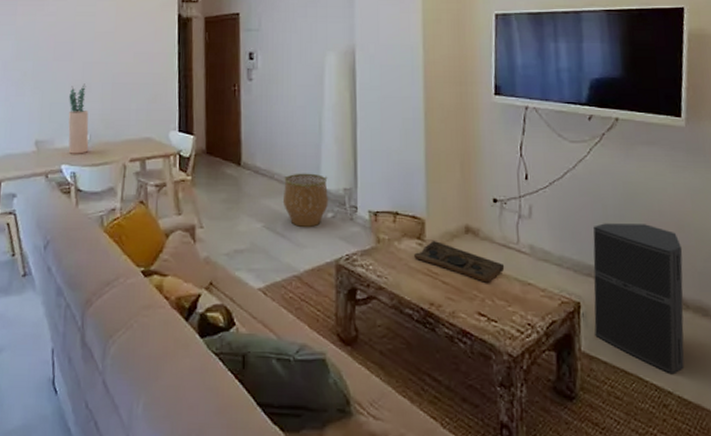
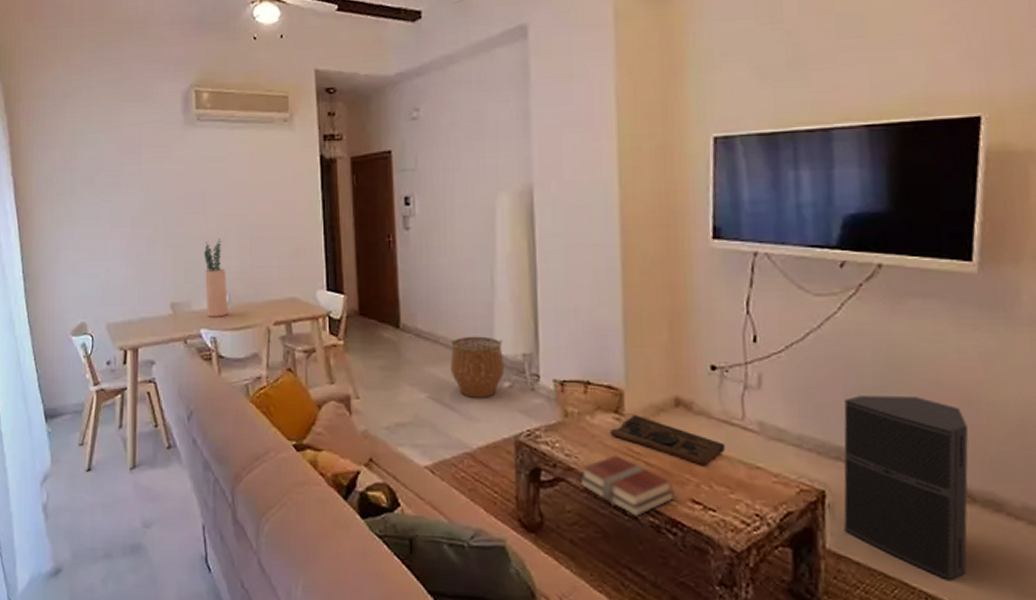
books: none [389,275,465,328] -> present [580,455,674,517]

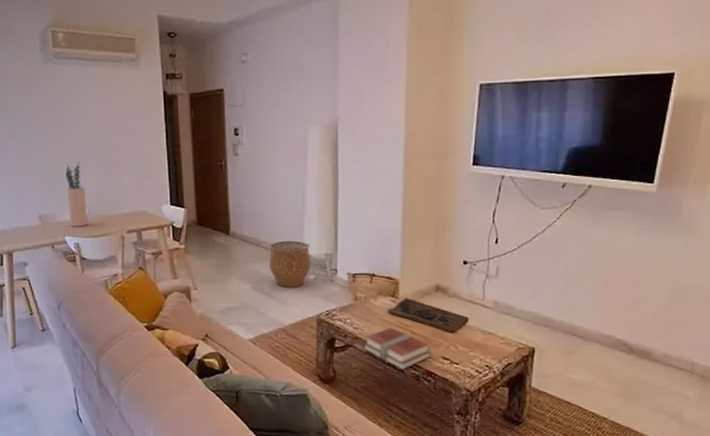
speaker: present [843,395,969,581] -> none [545,281,635,405]

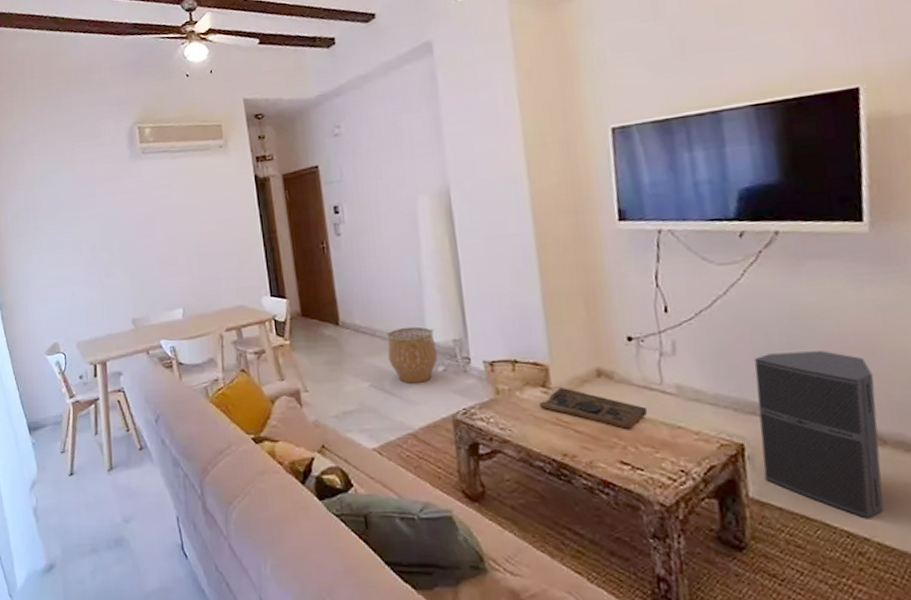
vase: present [65,161,89,227] -> none [157,257,184,329]
books: present [364,327,431,370] -> none [515,425,604,480]
speaker: none [545,281,635,405] -> present [754,351,884,519]

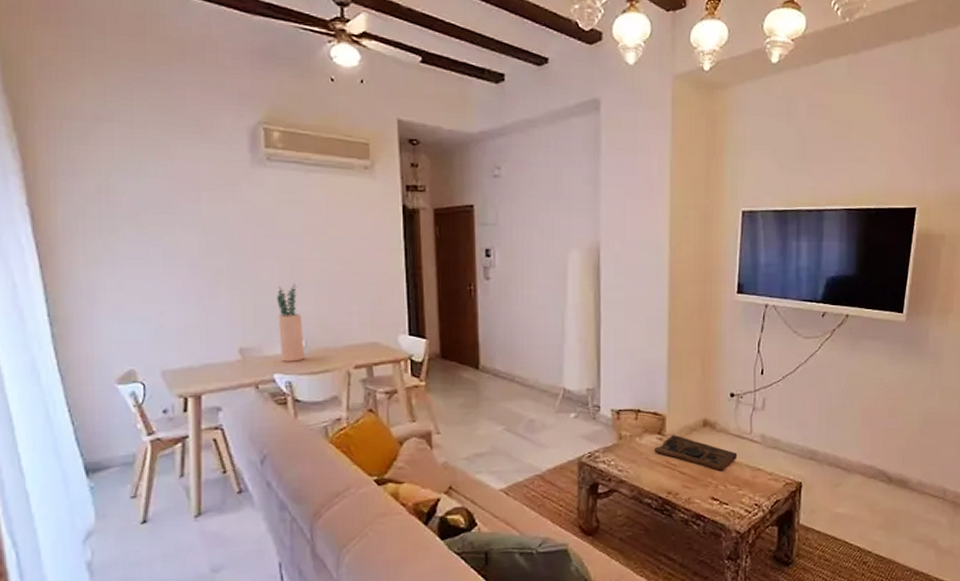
vase: none [157,257,184,329] -> present [277,283,305,362]
basket: present [386,326,438,383] -> none [524,374,572,428]
speaker: present [754,351,884,519] -> none [812,411,892,537]

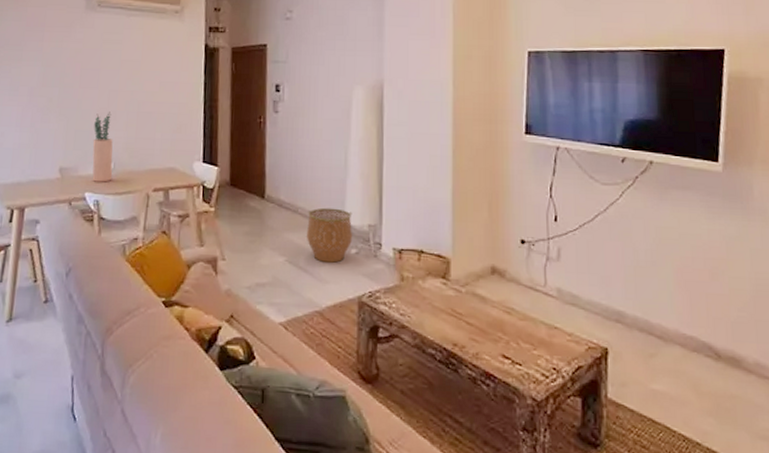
basket: none [524,374,572,428] -> present [306,207,353,263]
decorative tray: present [654,435,738,470] -> none [438,281,531,325]

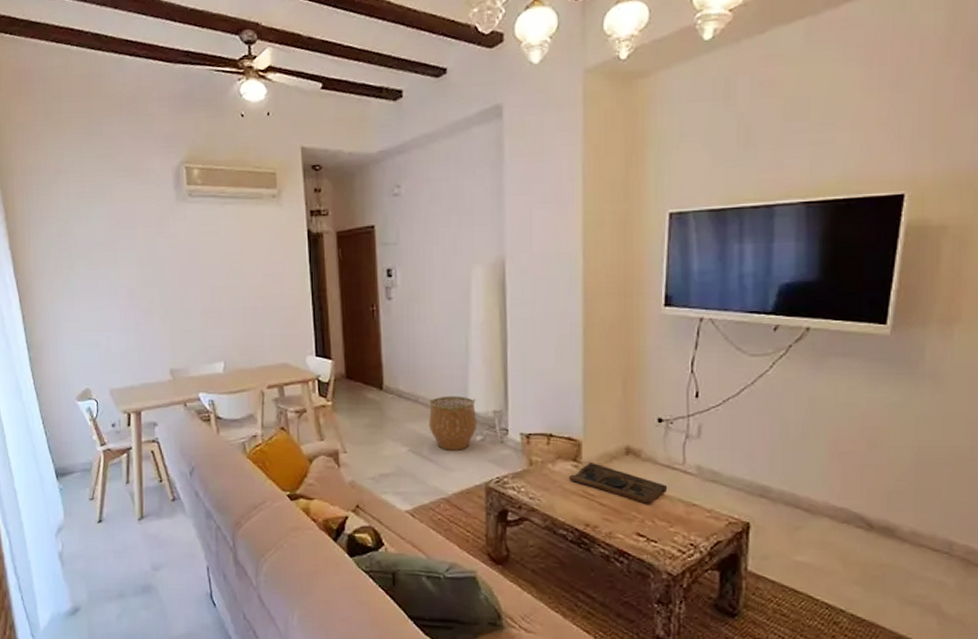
vase: present [92,111,113,182] -> none [200,309,225,382]
decorative tray: none [438,281,531,325] -> present [569,463,668,504]

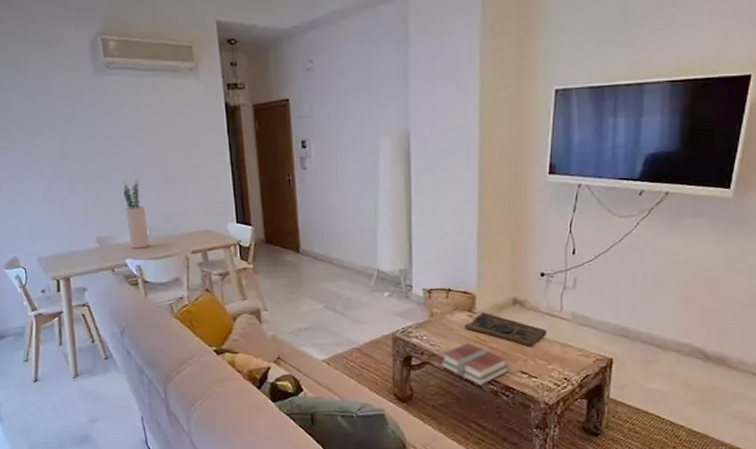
vase: none [200,309,225,382] -> present [123,179,150,249]
basket: present [428,396,478,450] -> none [341,257,386,306]
books: none [542,497,622,548] -> present [441,342,509,386]

